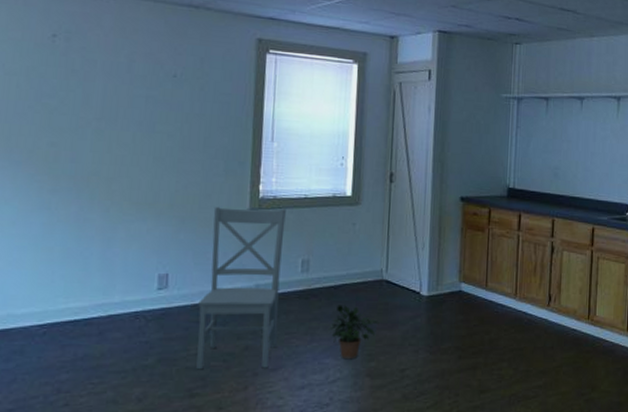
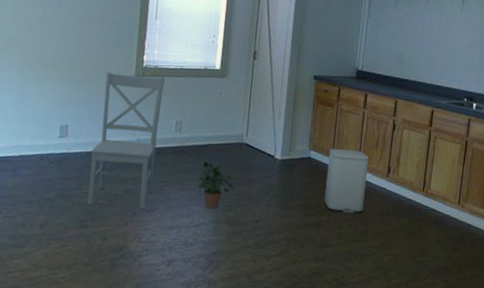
pedal bin: none [479,278,526,352] -> present [324,148,369,214]

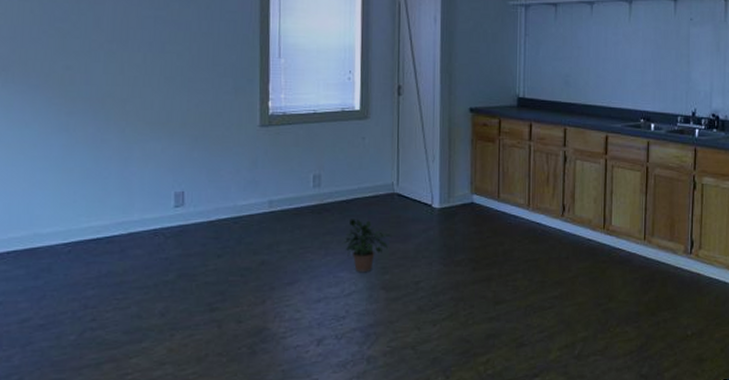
chair: present [87,71,165,210] -> none [214,123,296,285]
pedal bin: present [324,148,369,214] -> none [493,189,539,263]

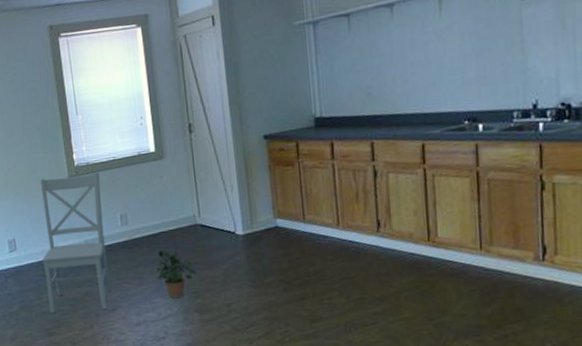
chair: none [214,123,296,285] -> present [39,172,111,314]

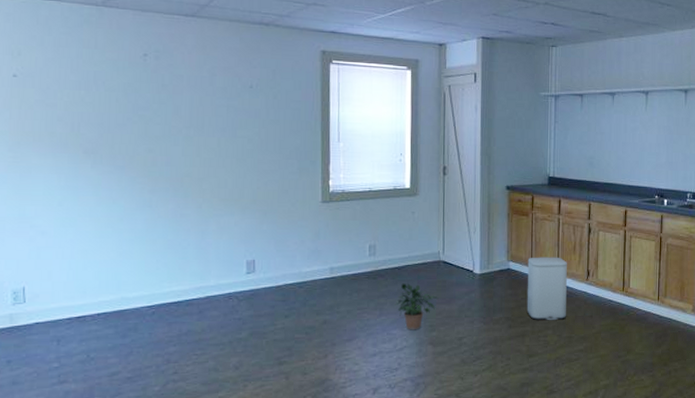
chair: present [39,172,111,314] -> none [282,200,353,342]
pedal bin: none [298,208,354,282] -> present [526,257,567,321]

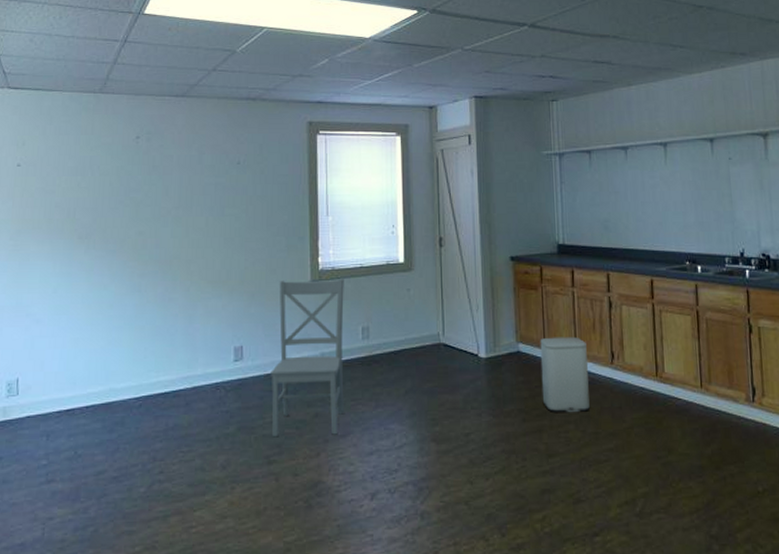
chair: none [282,200,353,342] -> present [270,279,344,438]
potted plant: present [395,283,439,330] -> none [392,370,440,425]

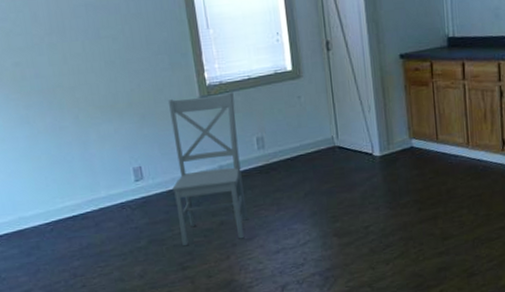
pedal bin: present [540,336,590,413] -> none [432,128,482,200]

